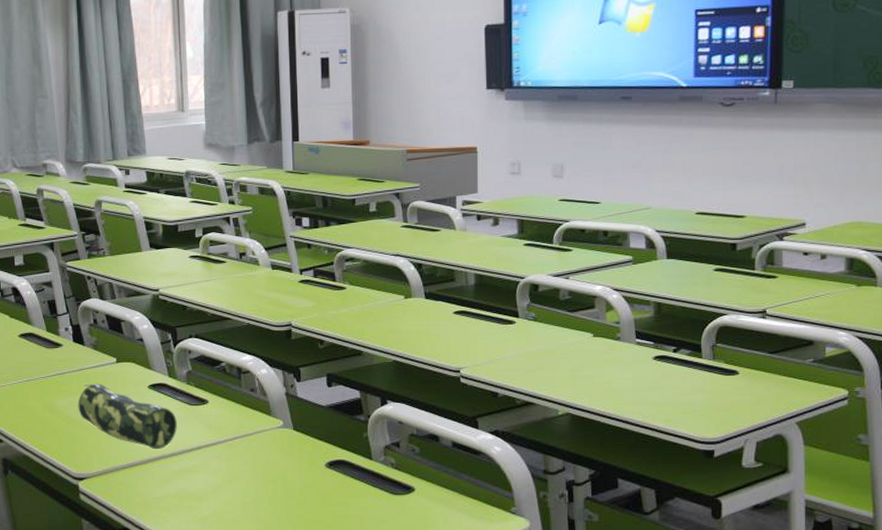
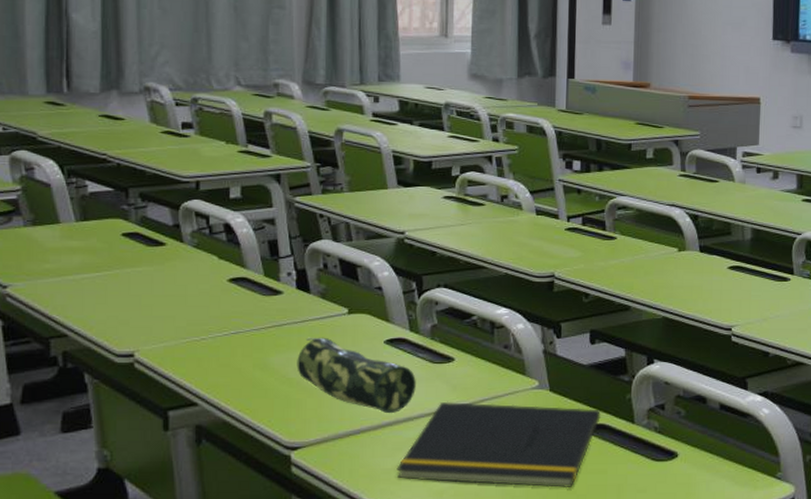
notepad: none [165,439,341,518] -> present [396,401,601,489]

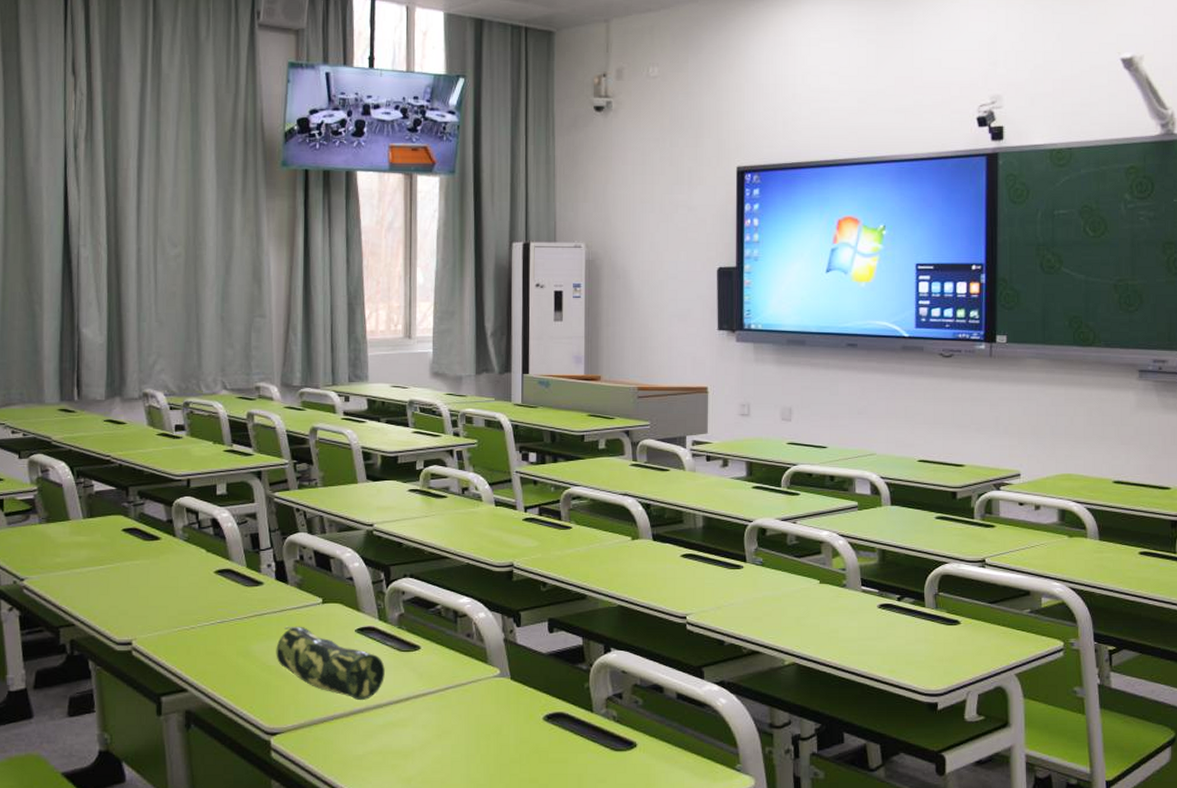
notepad: present [396,401,601,489] -> none [367,689,560,777]

